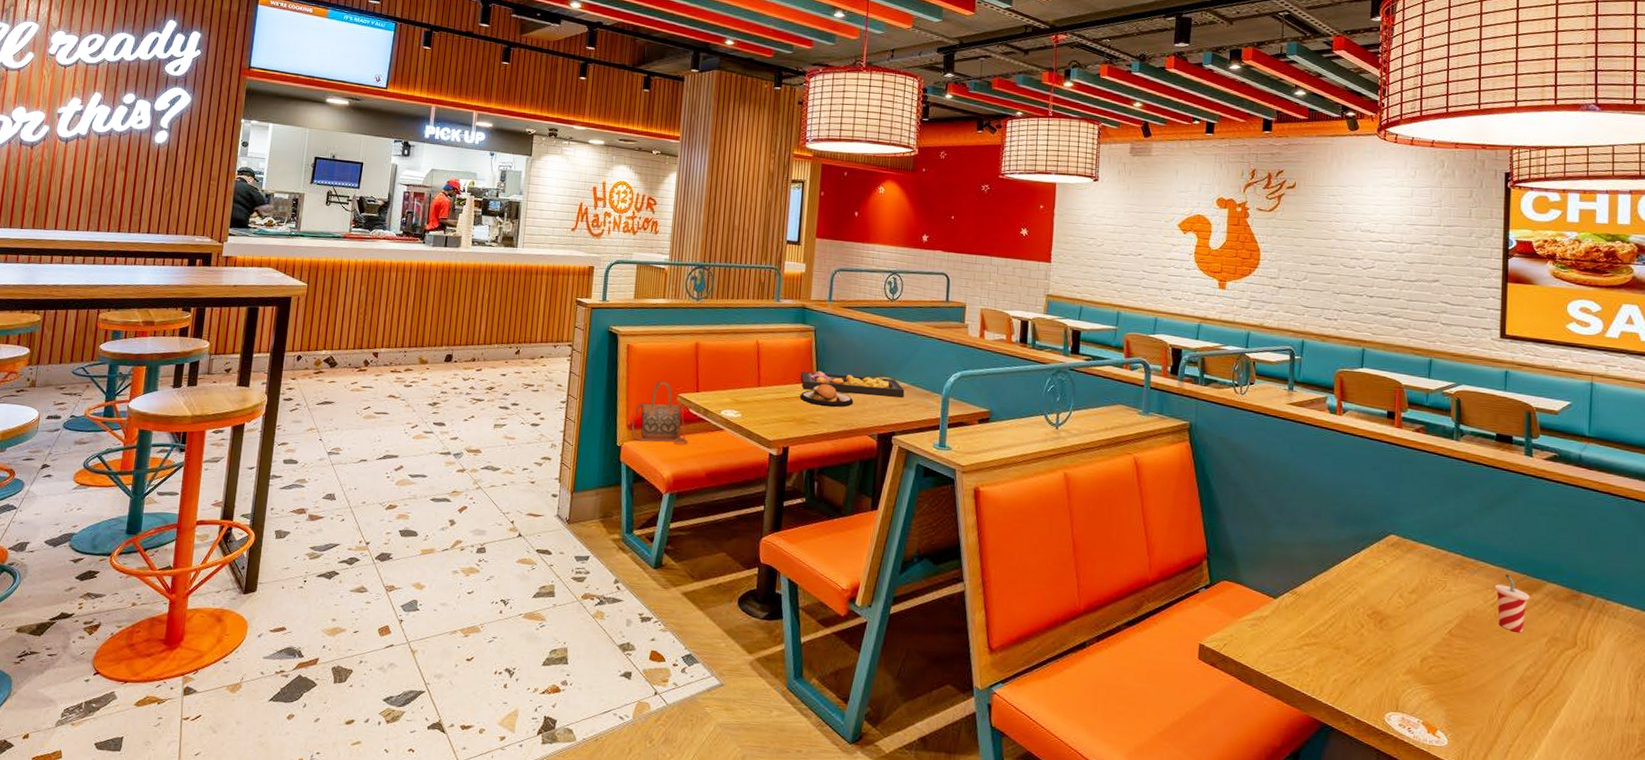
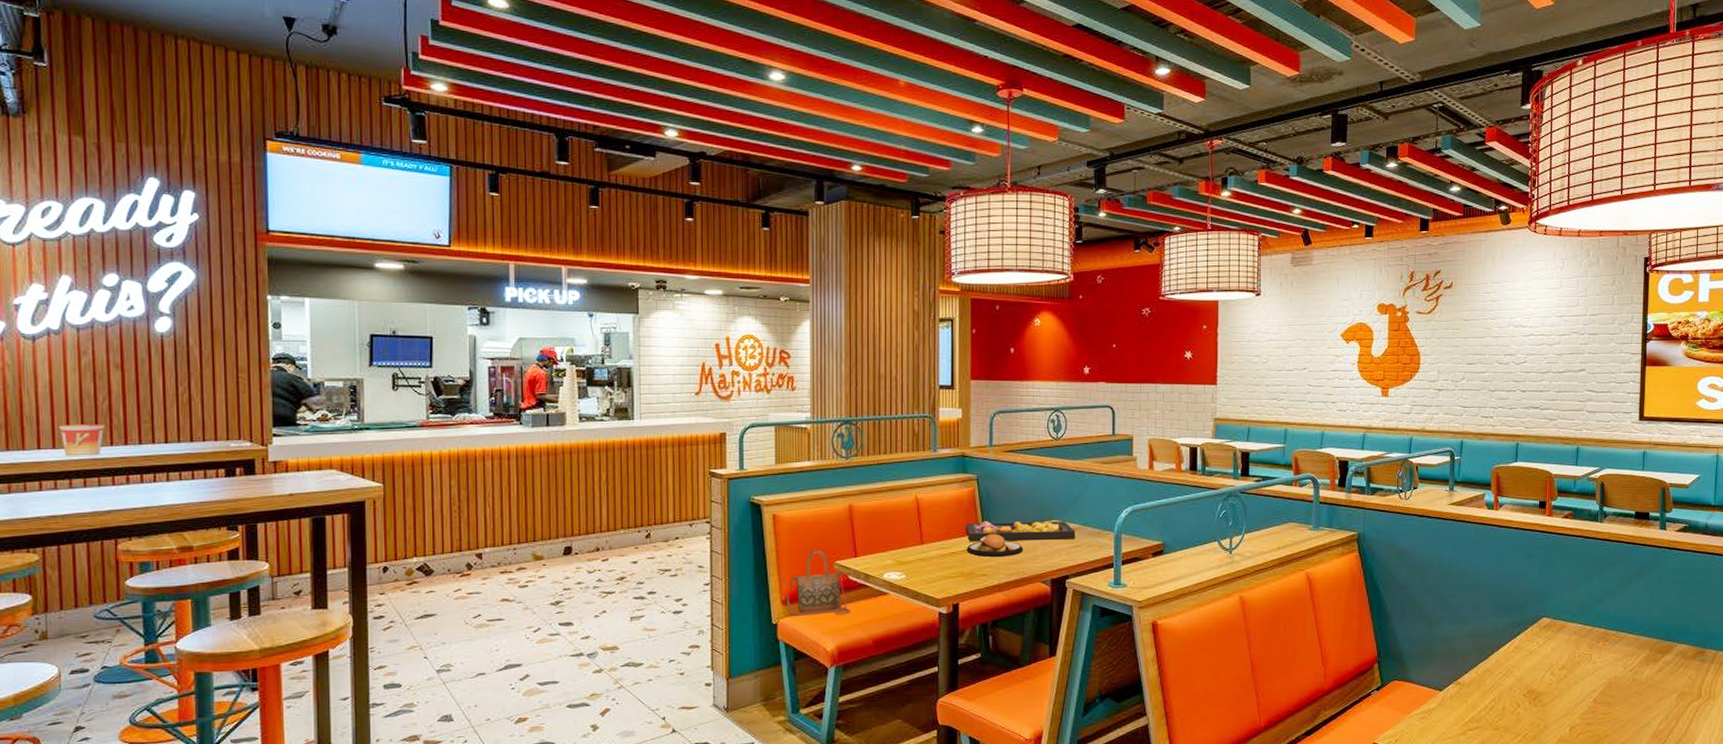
food container: none [73,212,106,240] -> present [59,423,105,457]
beverage cup: present [1494,574,1530,633] -> none [1632,641,1663,692]

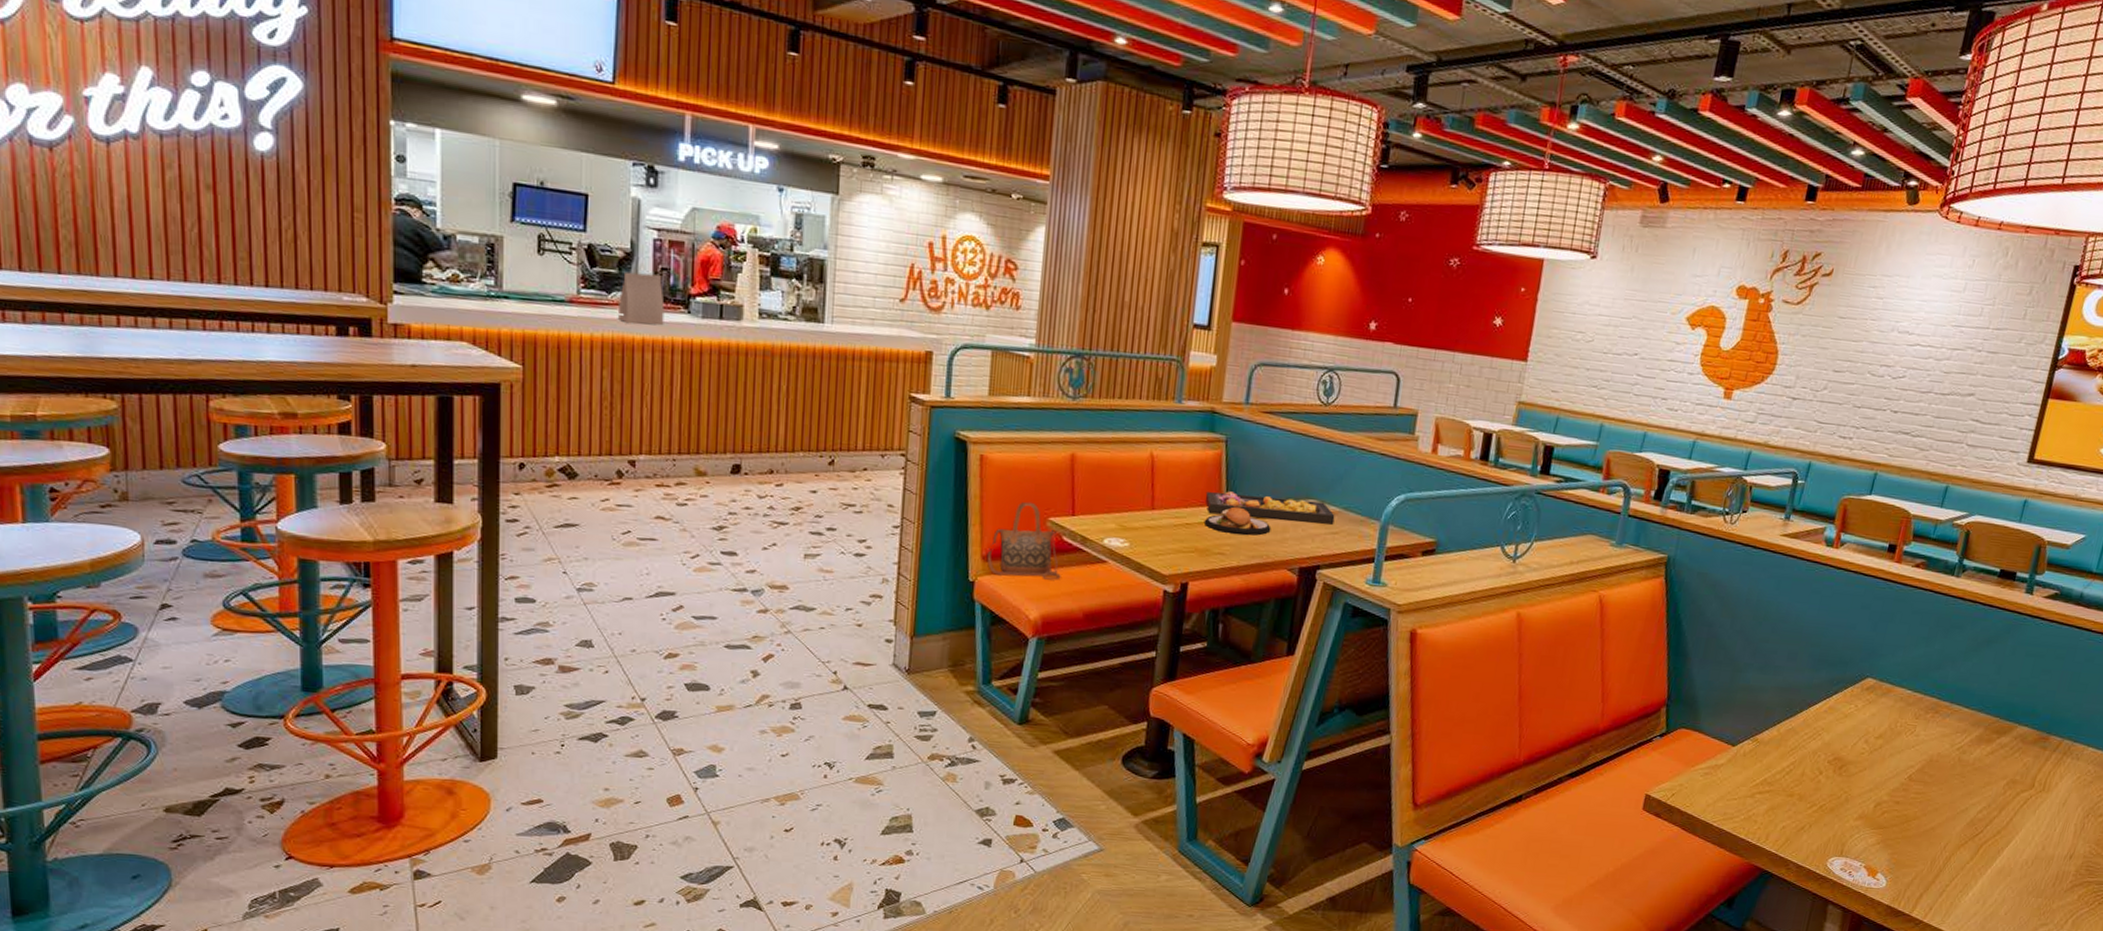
food container: present [59,423,105,457] -> none [140,251,194,293]
paper bag: none [461,396,500,439] -> present [617,271,665,326]

